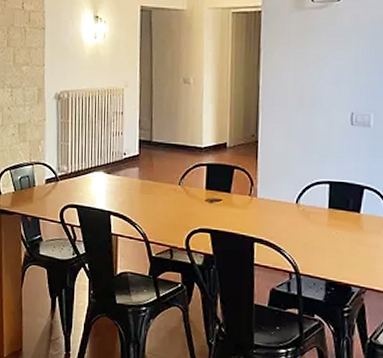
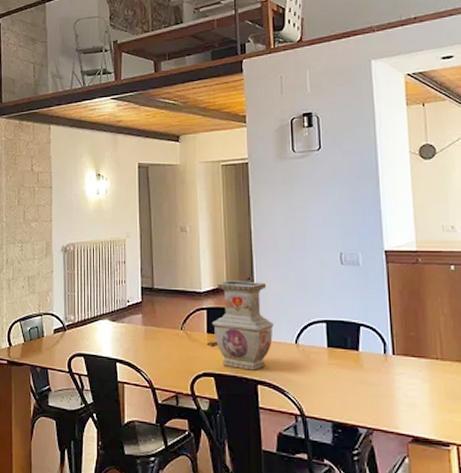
vase: none [211,136,275,228] -> present [212,279,274,371]

